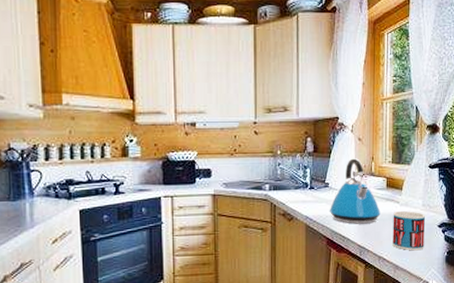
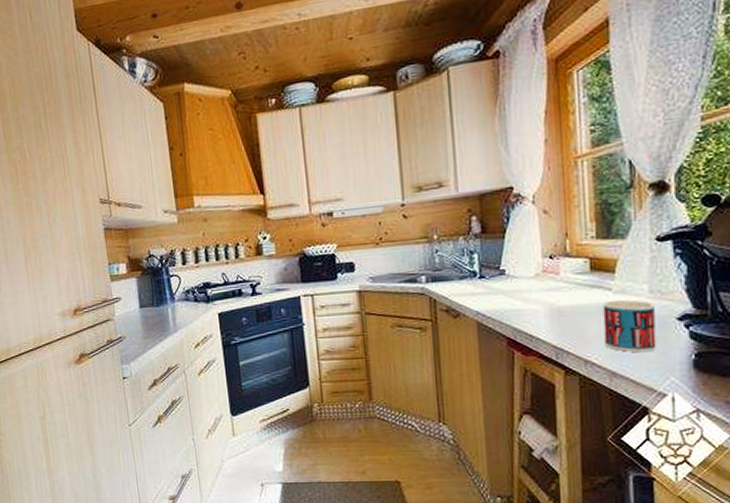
kettle: present [329,158,381,224] -> none [507,236,584,320]

